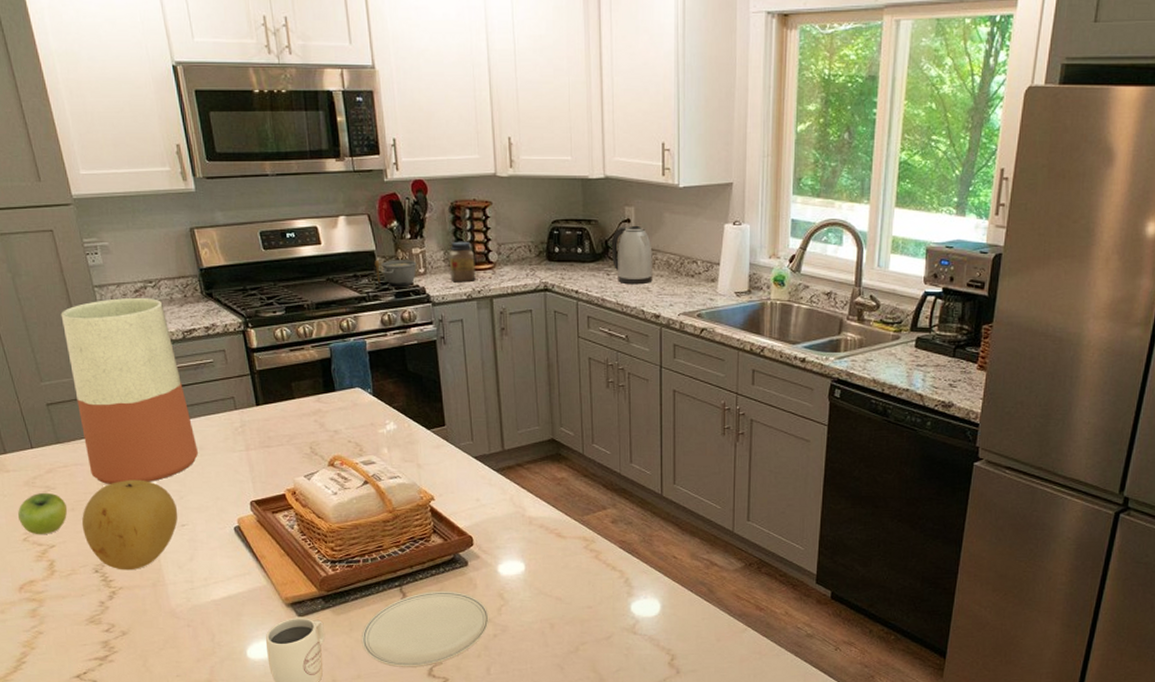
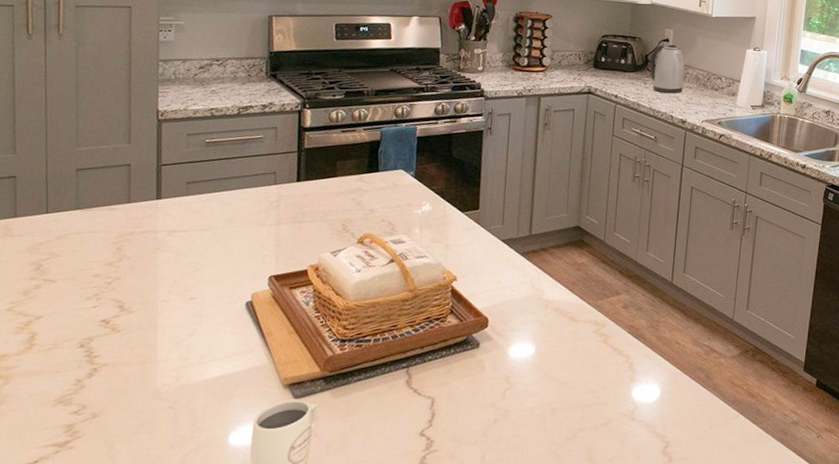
fruit: present [17,492,68,535] -> none [8,259,69,305]
vase: present [60,297,198,484] -> none [105,73,227,254]
fruit: present [81,479,178,571] -> none [79,249,190,346]
plate: present [362,590,489,667] -> none [356,372,493,455]
cooking pot: present [375,259,417,289] -> none [437,56,477,82]
jar: present [448,241,476,283] -> none [505,46,530,82]

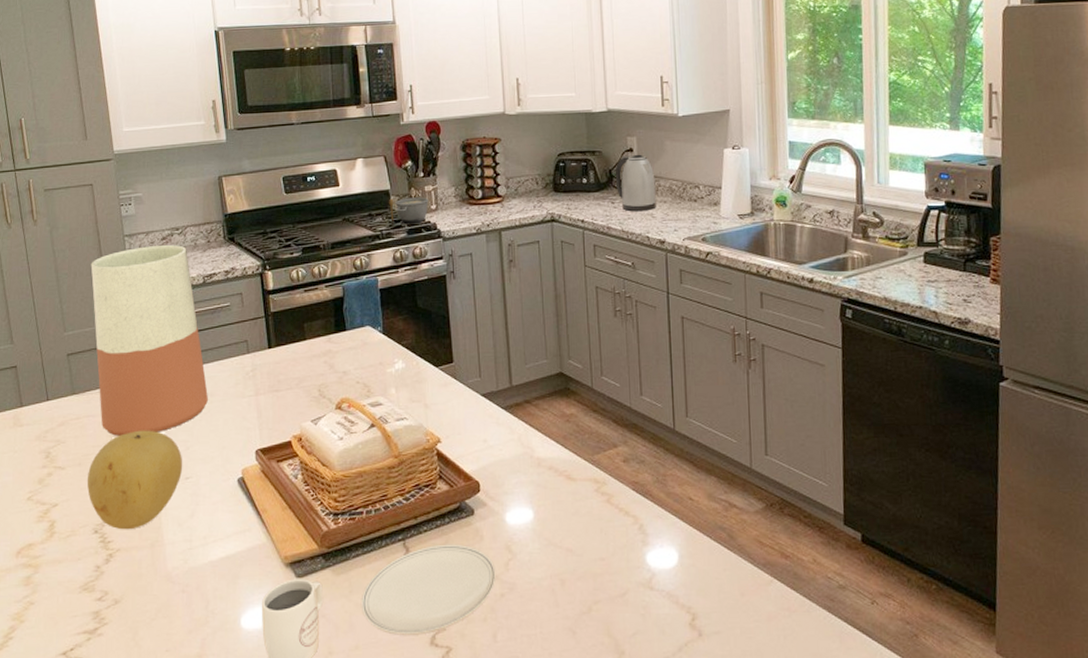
fruit: none [79,249,190,346] -> present [87,430,183,530]
vase: none [105,73,227,254] -> present [90,244,208,436]
plate: none [356,372,493,455] -> present [362,544,496,635]
cooking pot: none [437,56,477,82] -> present [389,197,429,227]

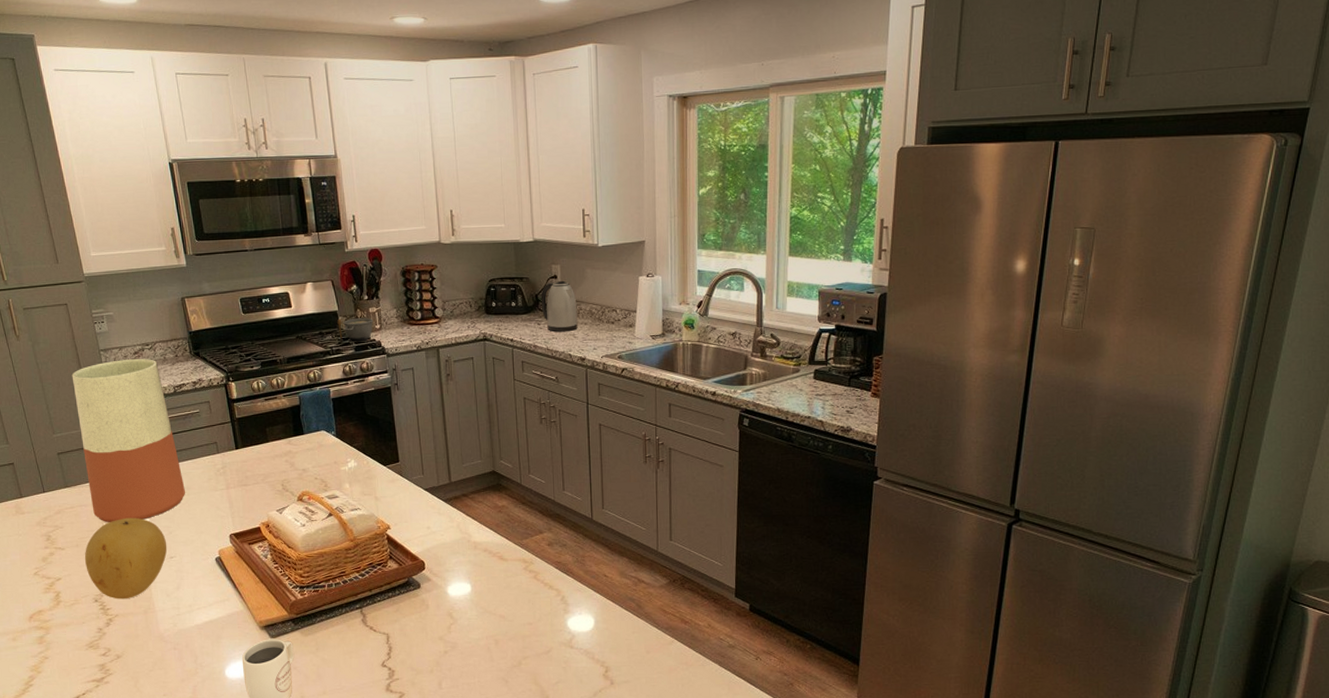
plate: present [362,544,496,635] -> none [327,611,440,683]

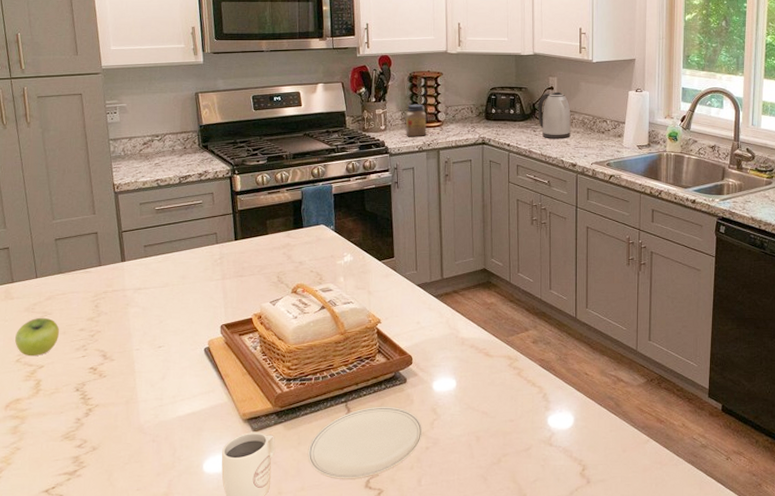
fruit: none [30,531,73,570] -> present [14,317,60,357]
vase: present [71,358,185,522] -> none [78,149,180,310]
fruit: present [84,517,167,599] -> none [70,305,157,389]
plate: none [327,611,440,683] -> present [308,406,423,479]
cooking pot: present [337,318,374,344] -> none [344,118,379,142]
jar: none [400,300,424,336] -> present [405,104,427,137]

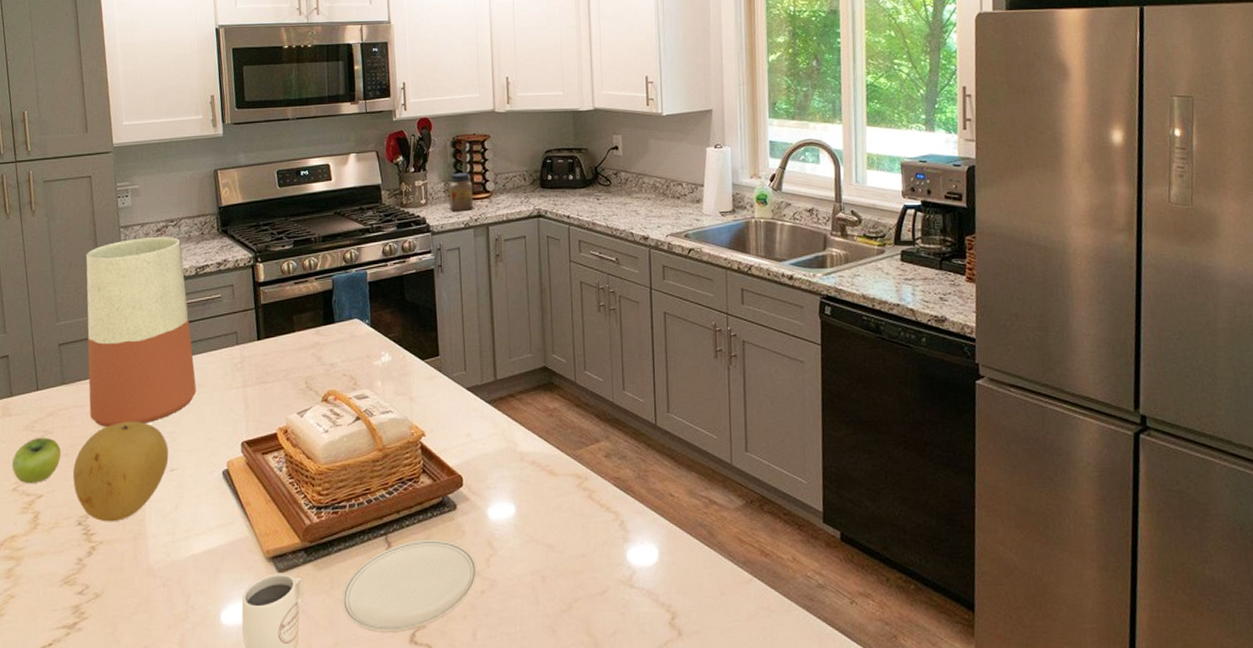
fruit: none [70,305,157,389] -> present [72,421,169,522]
vase: none [78,149,180,310] -> present [85,236,196,427]
kettle: present [537,92,571,139] -> none [600,152,640,208]

